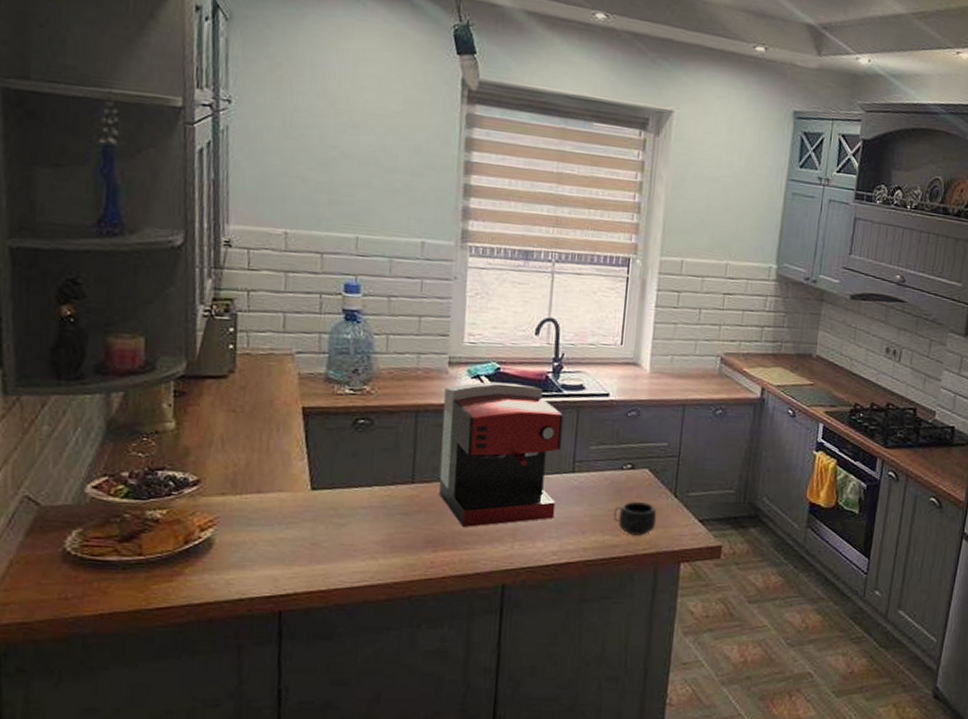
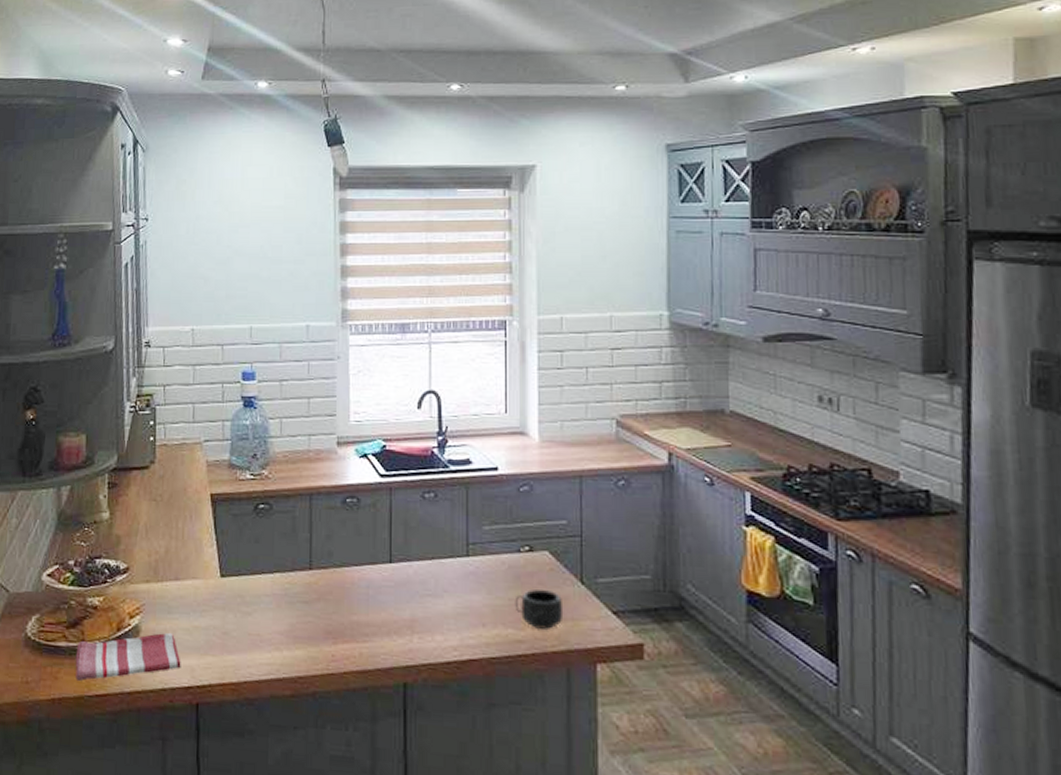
dish towel: none [130,545,263,595] -> present [75,633,181,681]
coffee maker: present [439,381,563,527] -> none [334,460,452,617]

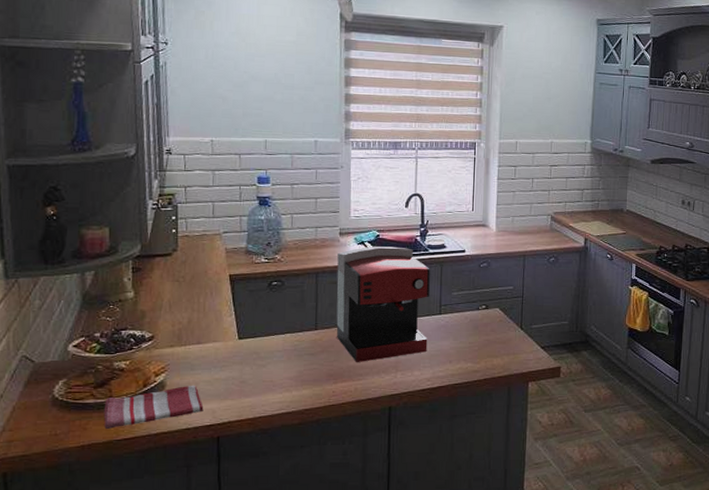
coffee maker: none [334,460,452,617] -> present [336,246,430,362]
mug: present [514,588,564,629] -> none [473,334,508,362]

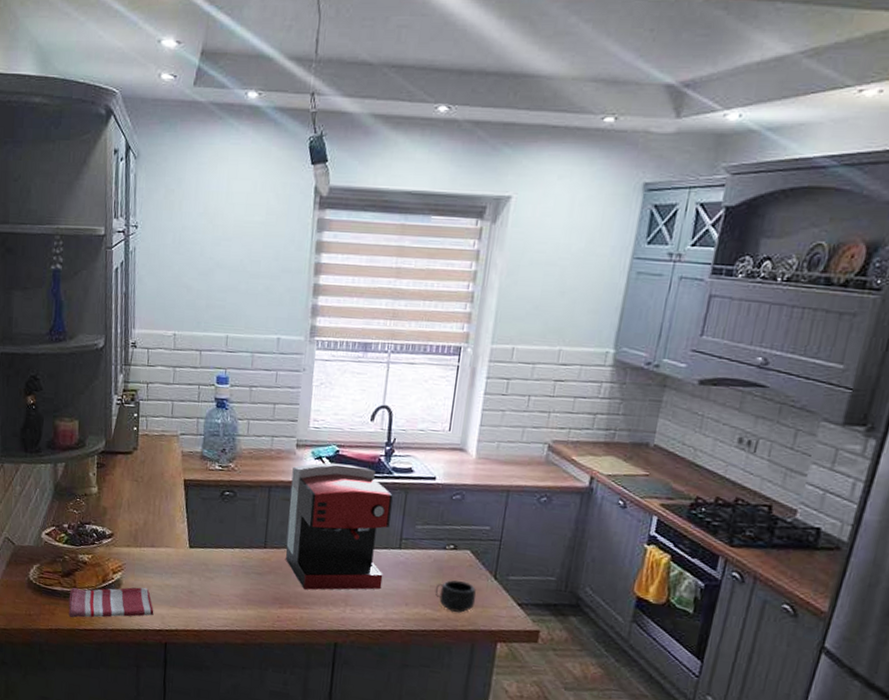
mug: none [473,334,508,362] -> present [435,580,476,613]

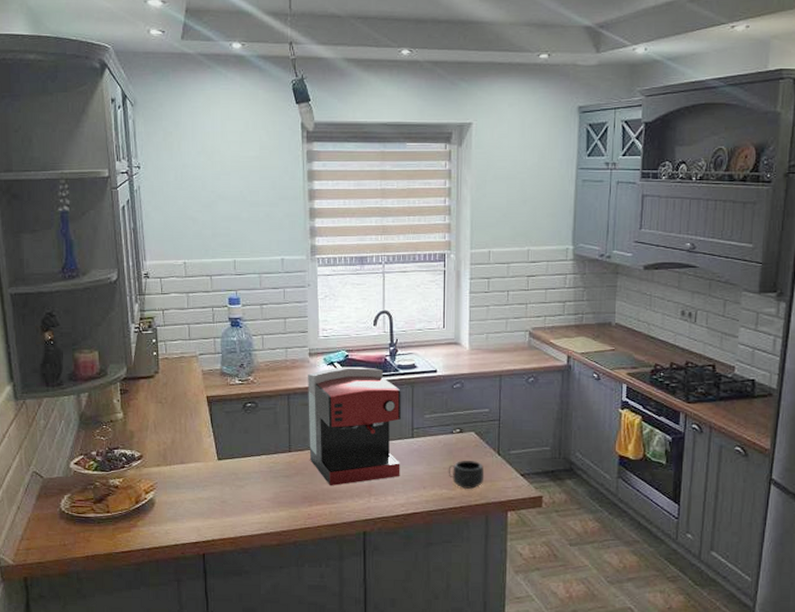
dish towel: present [68,587,154,618] -> none [103,504,189,542]

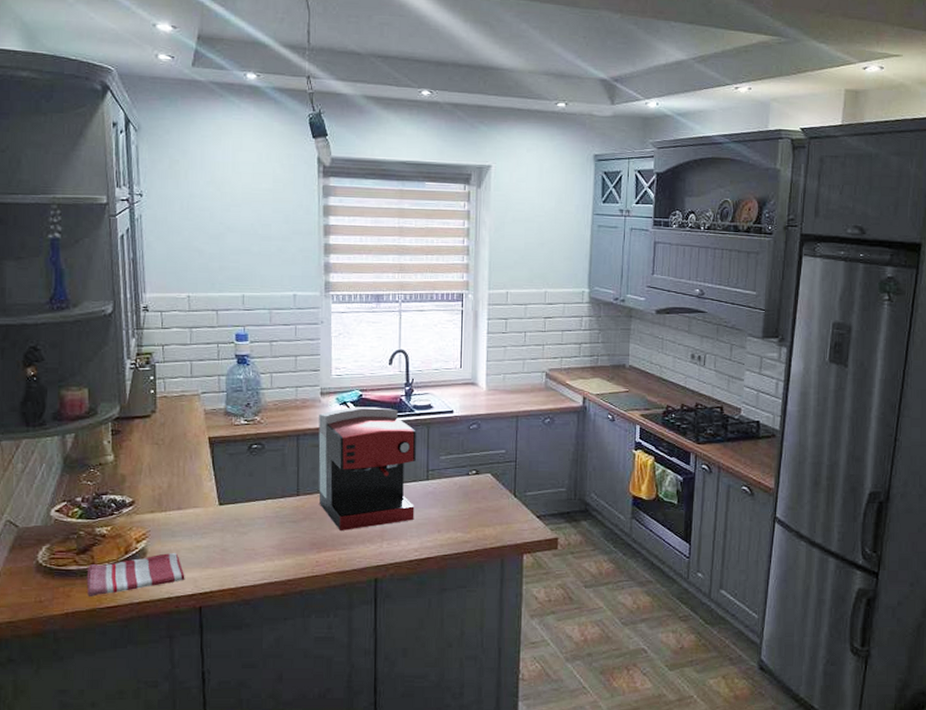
dish towel: none [103,504,189,542] -> present [86,553,185,596]
mug: present [448,460,485,489] -> none [463,502,500,532]

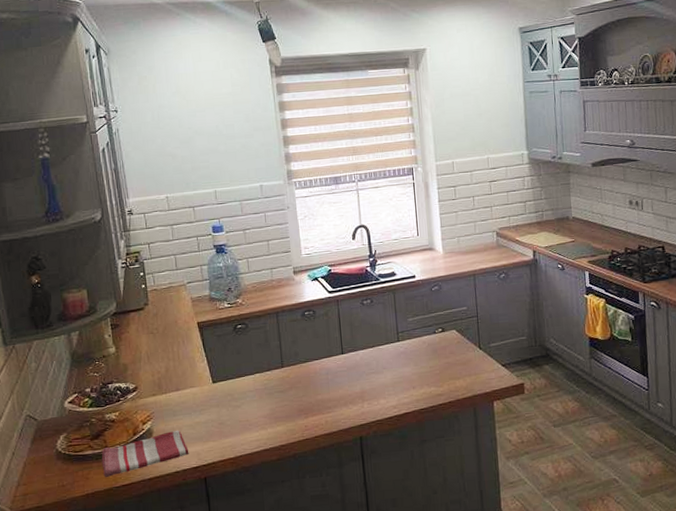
coffee maker: present [318,406,416,530] -> none [294,279,390,396]

